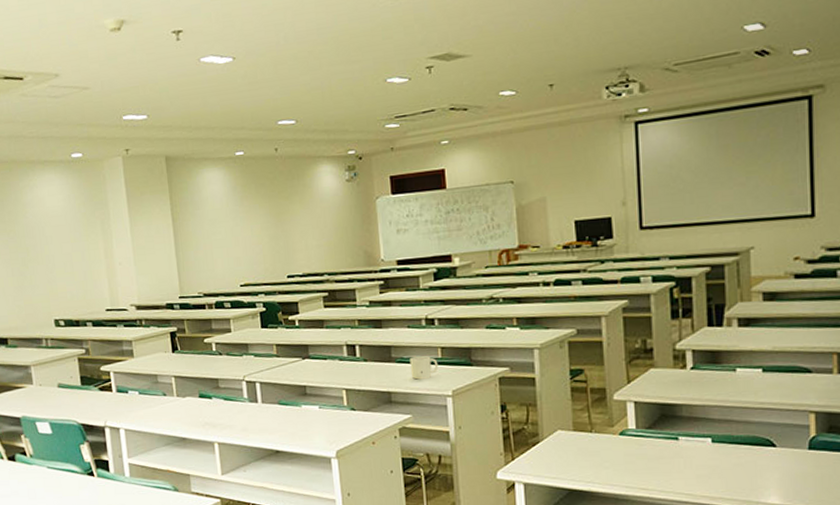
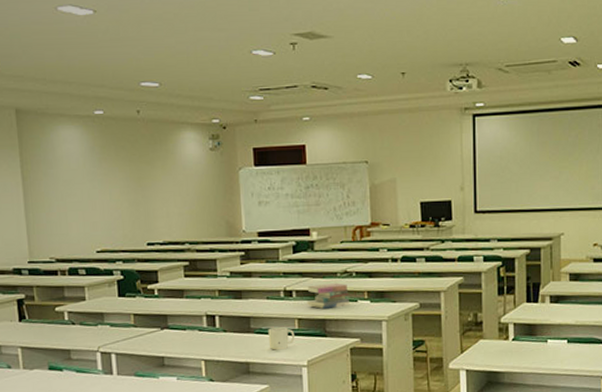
books: none [449,309,498,337] -> present [306,283,350,309]

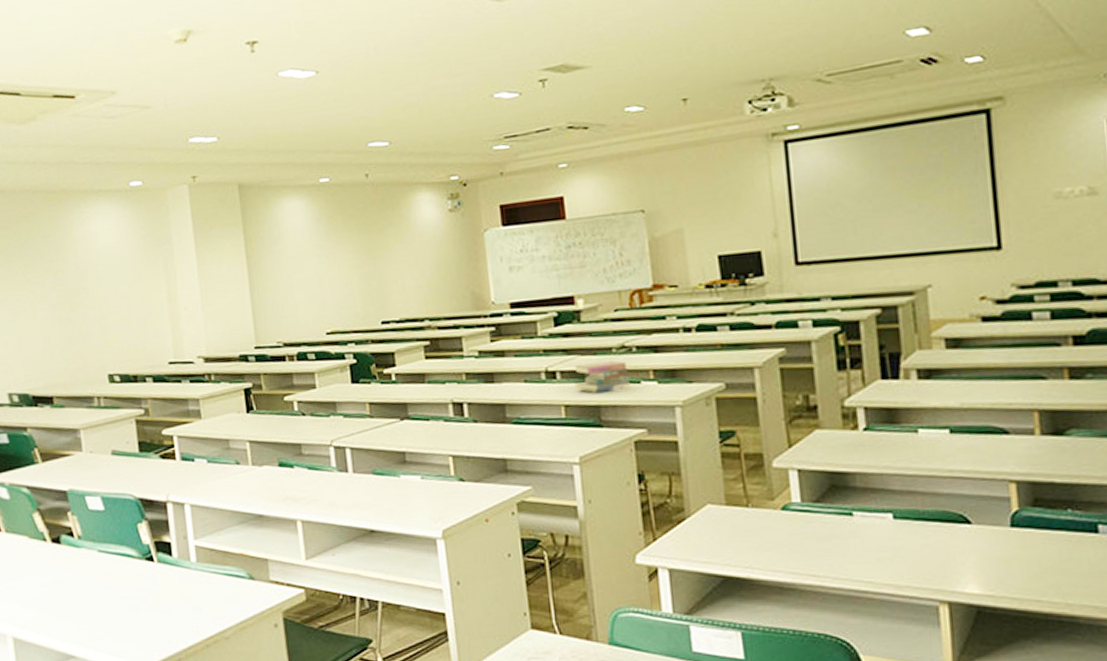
mug: present [268,327,295,350] -> none [528,416,562,444]

